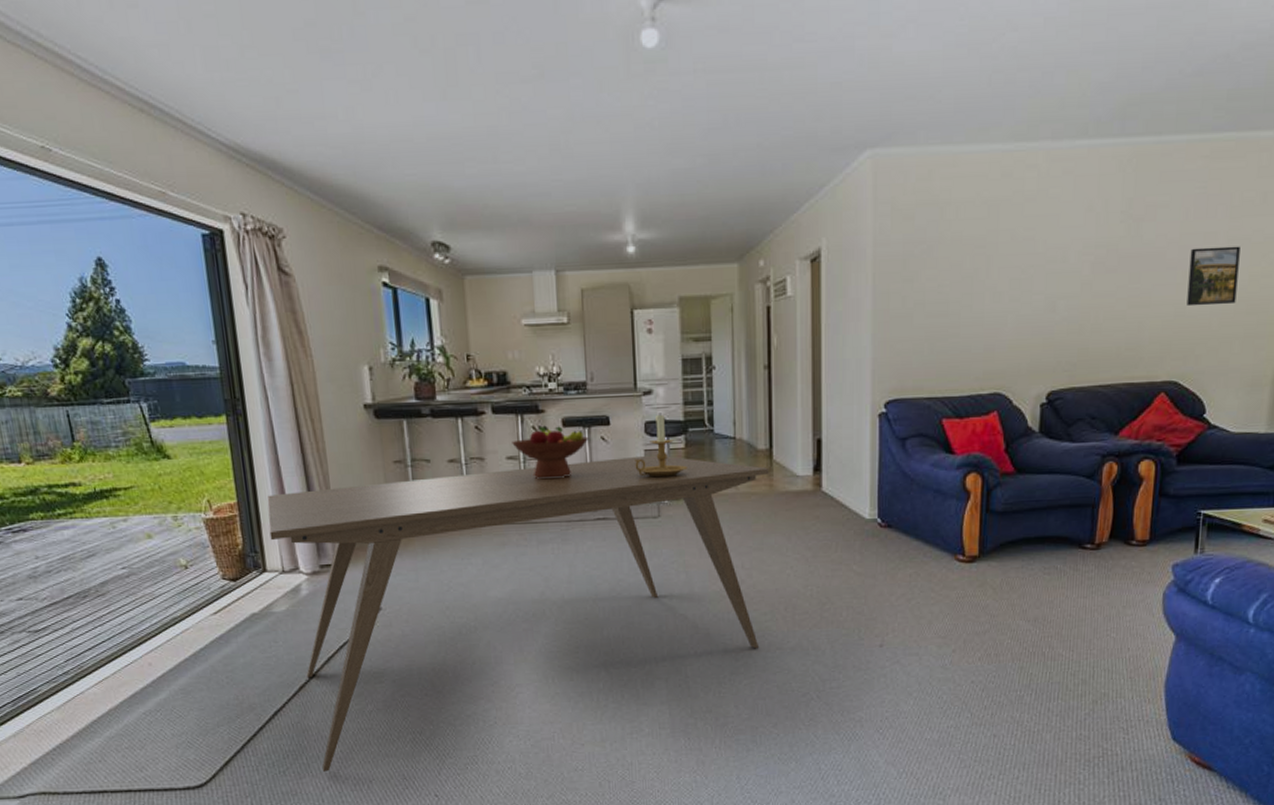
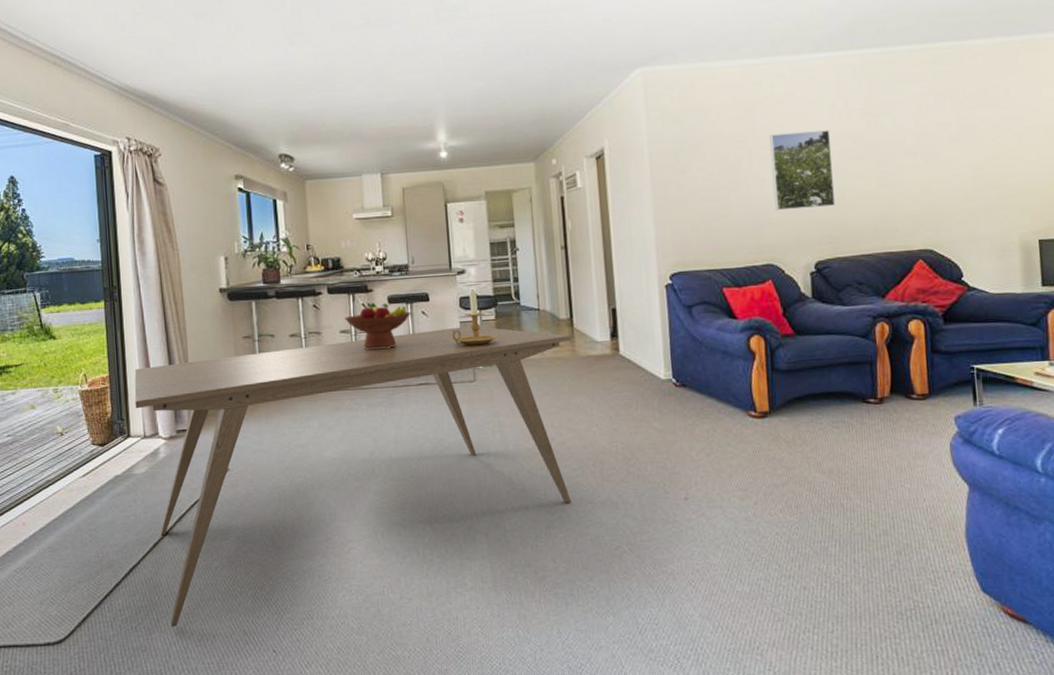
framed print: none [1010,236,1083,332] -> present [770,130,836,211]
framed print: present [1187,246,1241,307] -> none [927,133,975,185]

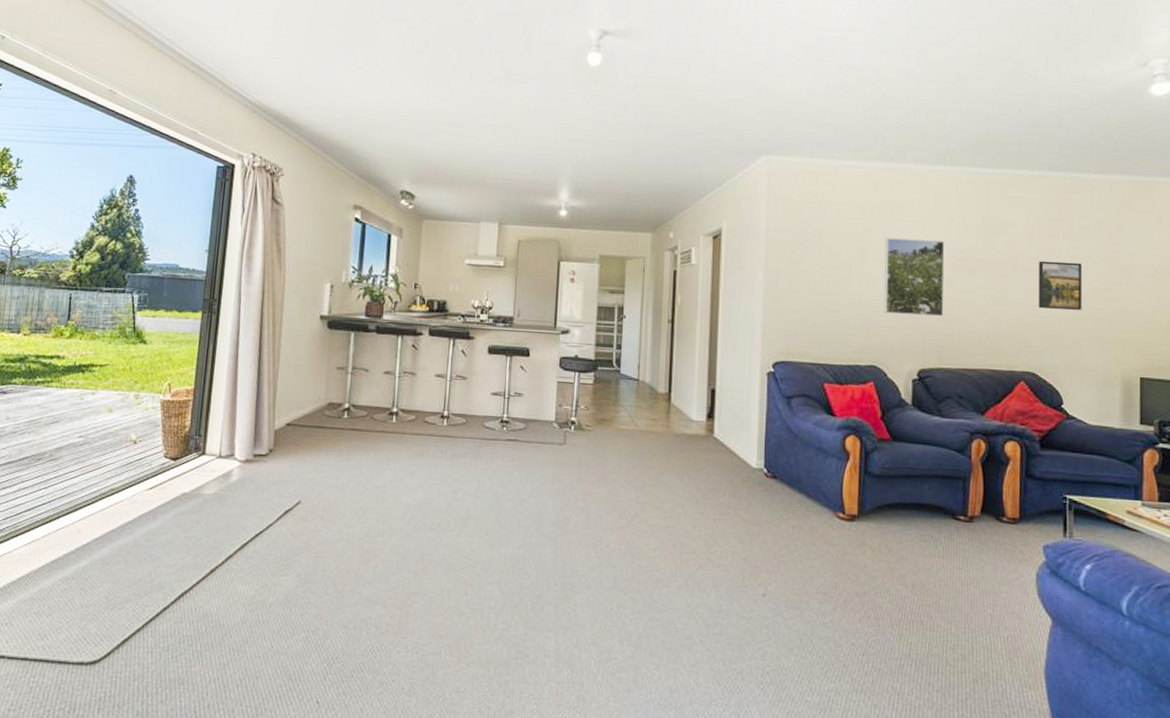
dining table: present [134,326,572,628] -> none [213,385,667,663]
fruit bowl: present [345,302,411,350] -> none [442,349,510,399]
candle holder: present [451,289,499,346] -> none [547,350,594,409]
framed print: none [927,133,975,185] -> present [1038,260,1082,311]

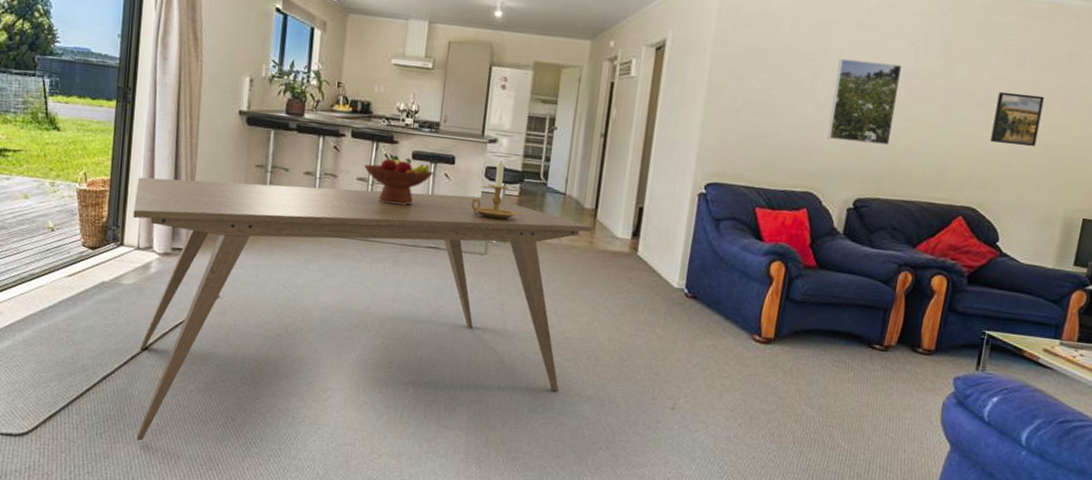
dining table: none [213,385,667,663] -> present [133,177,592,441]
fruit bowl: none [442,349,510,399] -> present [364,153,434,205]
candle holder: none [547,350,594,409] -> present [471,160,519,220]

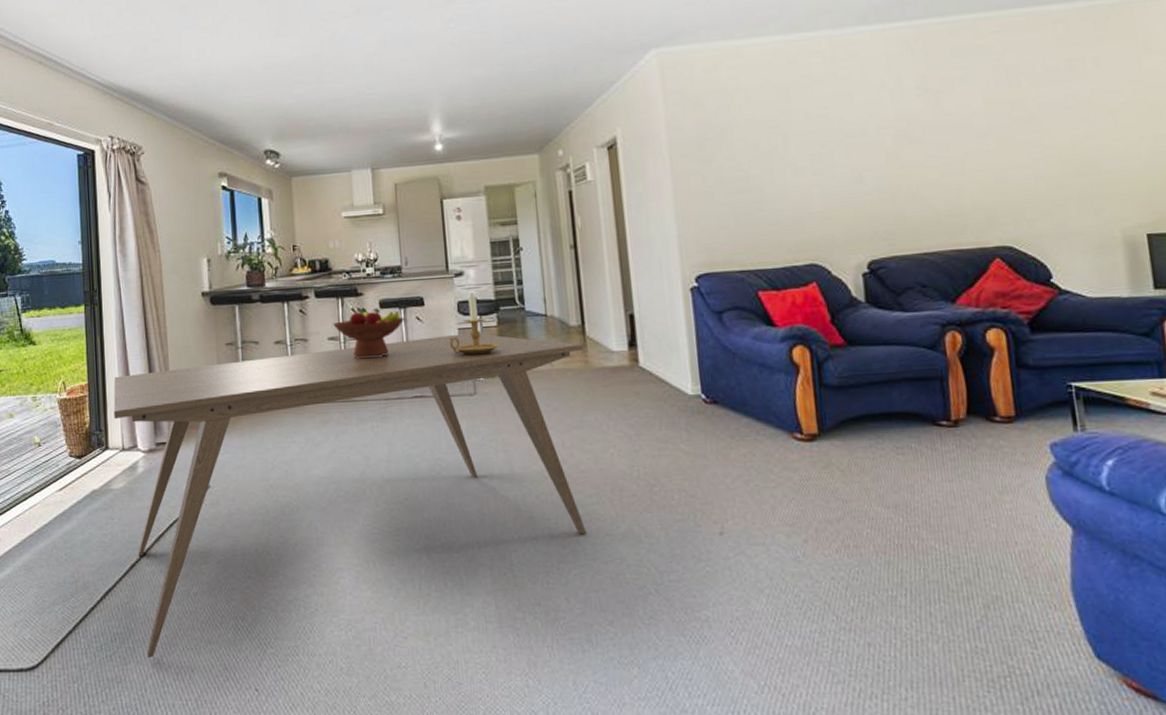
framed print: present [827,58,902,146] -> none [808,111,891,204]
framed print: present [990,91,1044,147] -> none [999,111,1061,172]

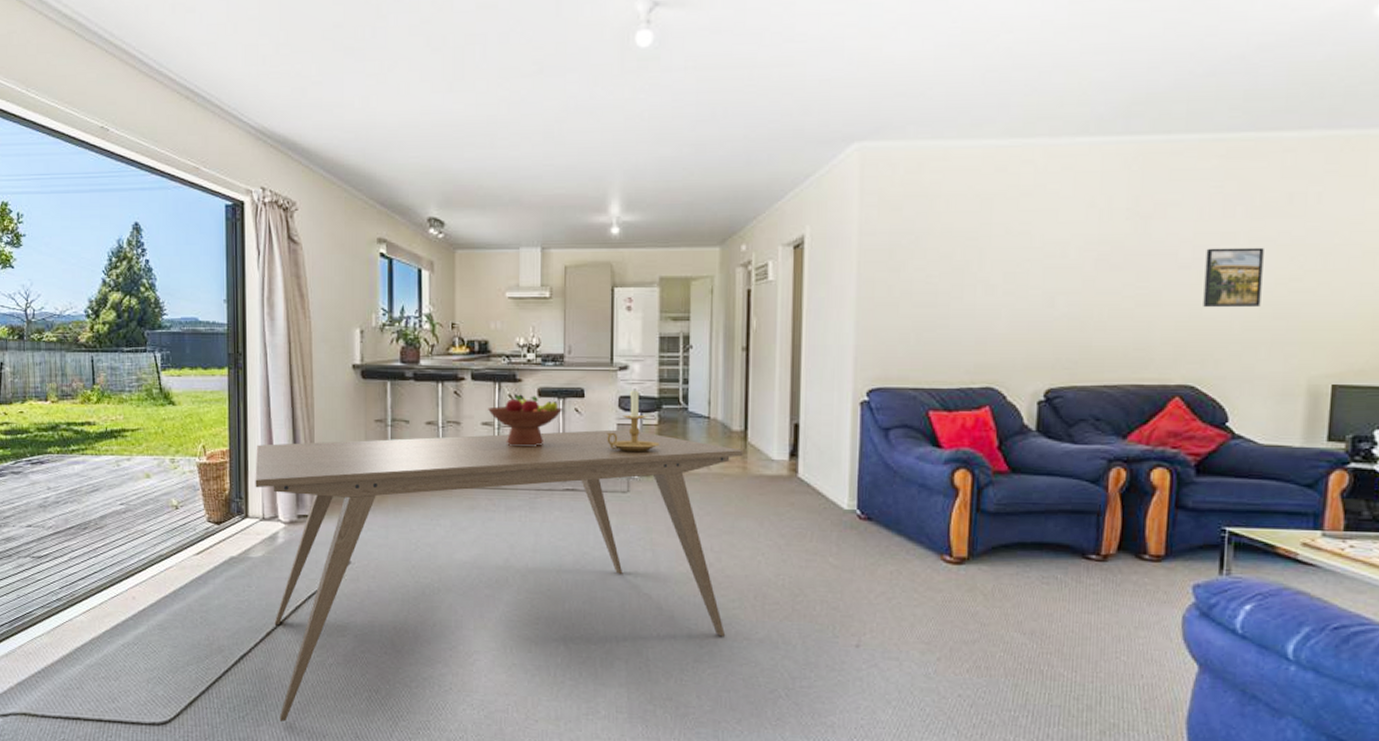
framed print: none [999,111,1061,172] -> present [1203,247,1264,308]

